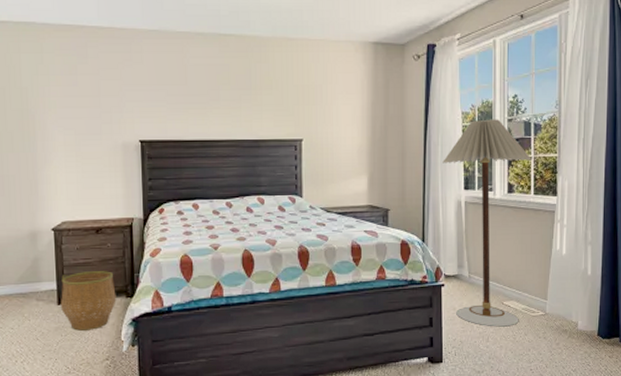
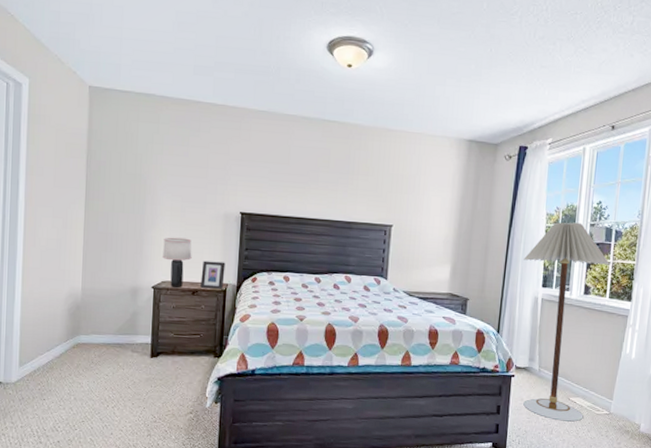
table lamp: none [60,173,92,228] -> present [163,237,192,288]
basket: present [61,271,117,331] -> none [153,329,205,384]
picture frame: none [103,195,129,226] -> present [200,260,226,290]

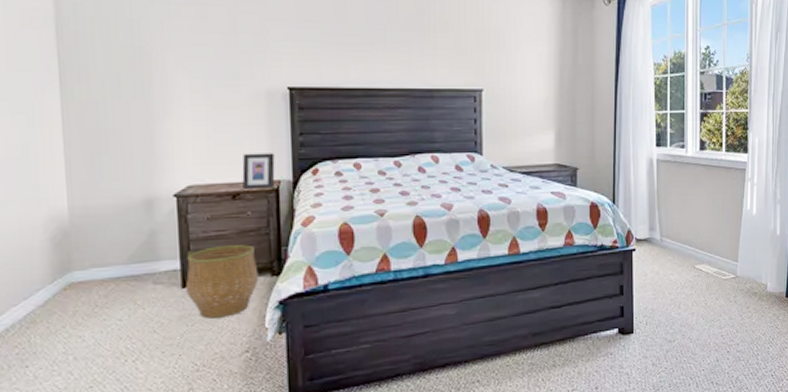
basket: none [153,329,205,384] -> present [186,244,259,319]
table lamp: present [163,237,192,288] -> none [184,126,227,194]
floor lamp: present [523,222,611,422] -> none [634,71,724,293]

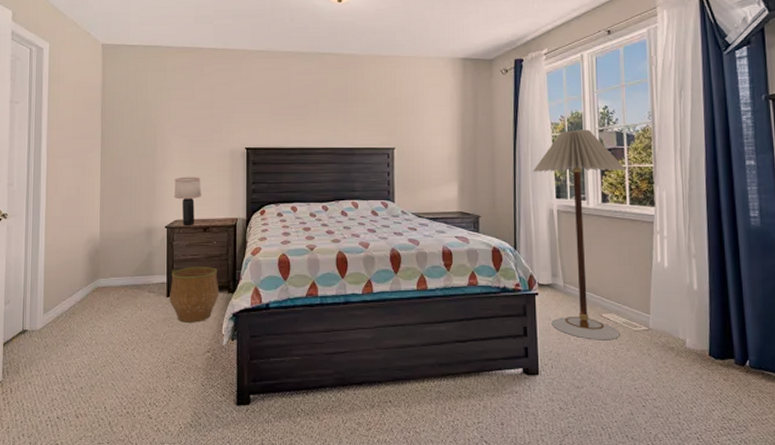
table lamp: none [184,126,227,194] -> present [174,177,202,226]
picture frame: present [242,153,275,190] -> none [211,197,234,225]
floor lamp: none [634,71,724,293] -> present [533,129,627,341]

